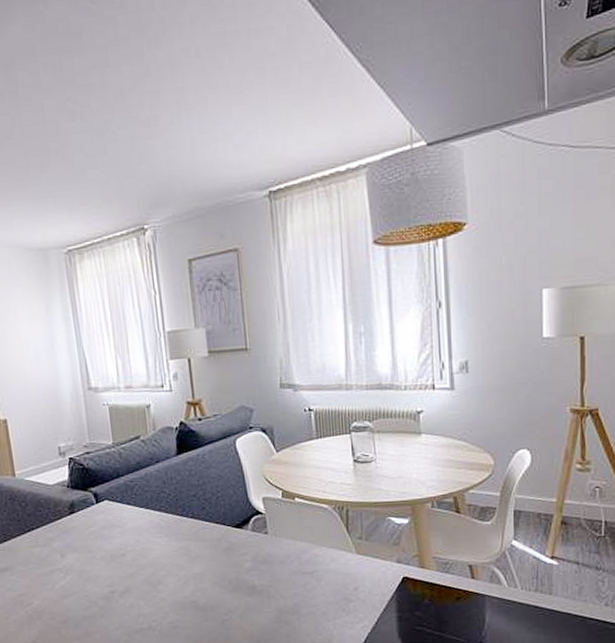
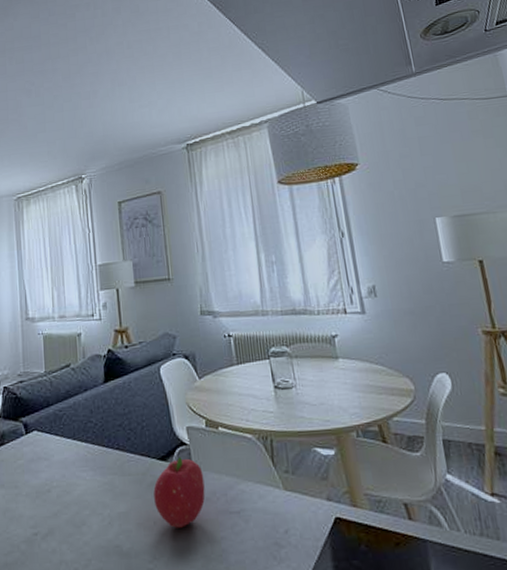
fruit: none [228,525,280,586] -> present [153,457,205,528]

